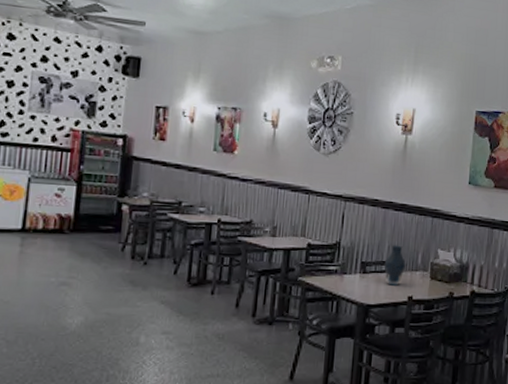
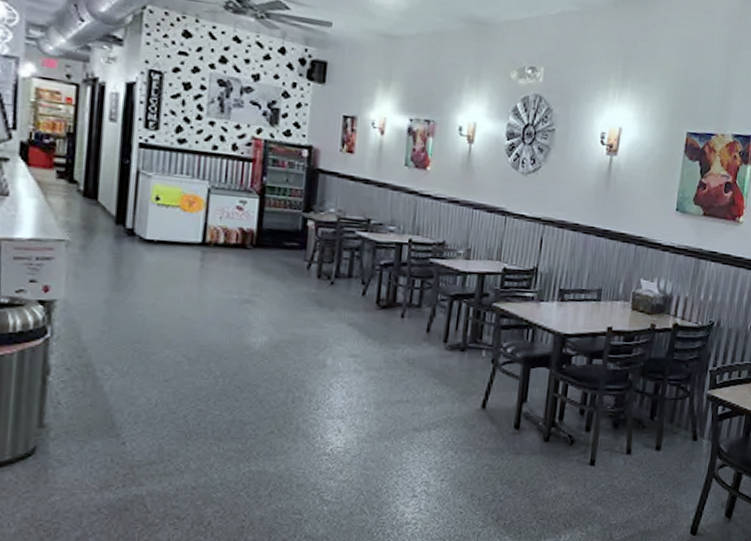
vase: present [384,245,406,286] -> none [583,272,607,315]

